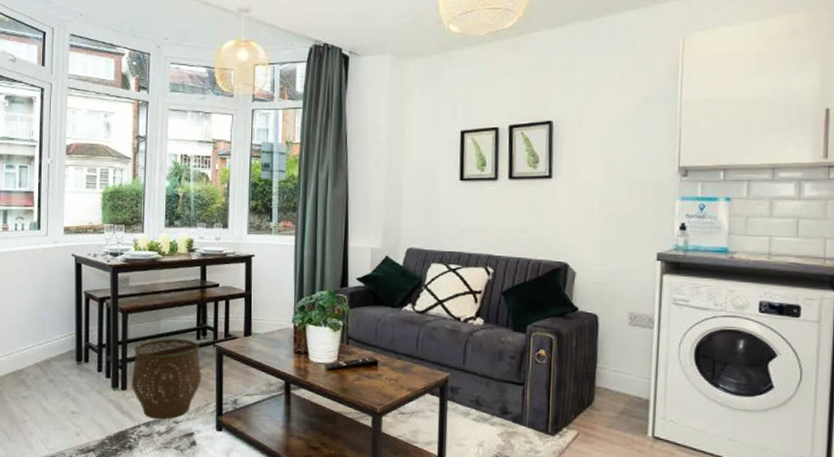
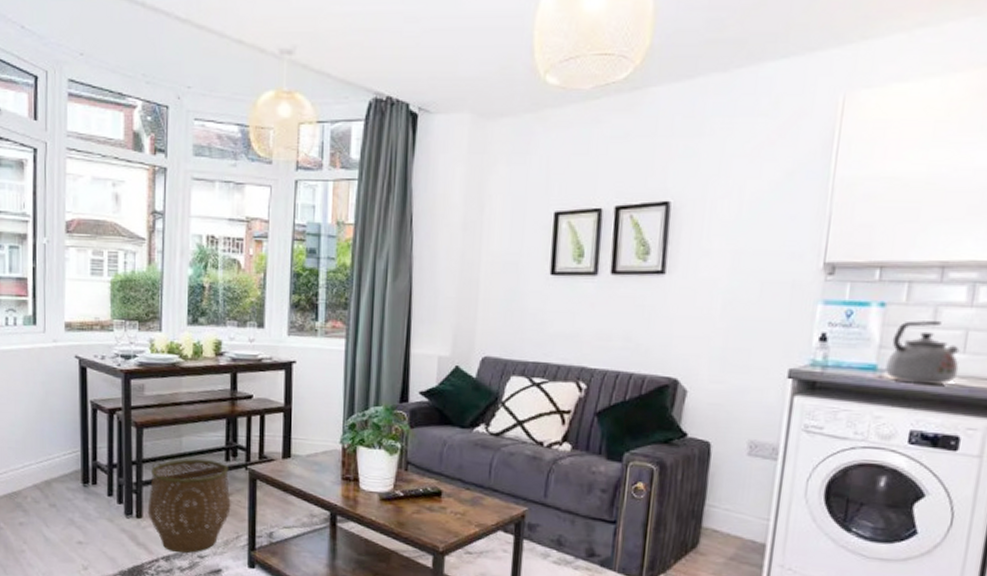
kettle: none [735,212,794,263] -> present [885,321,960,385]

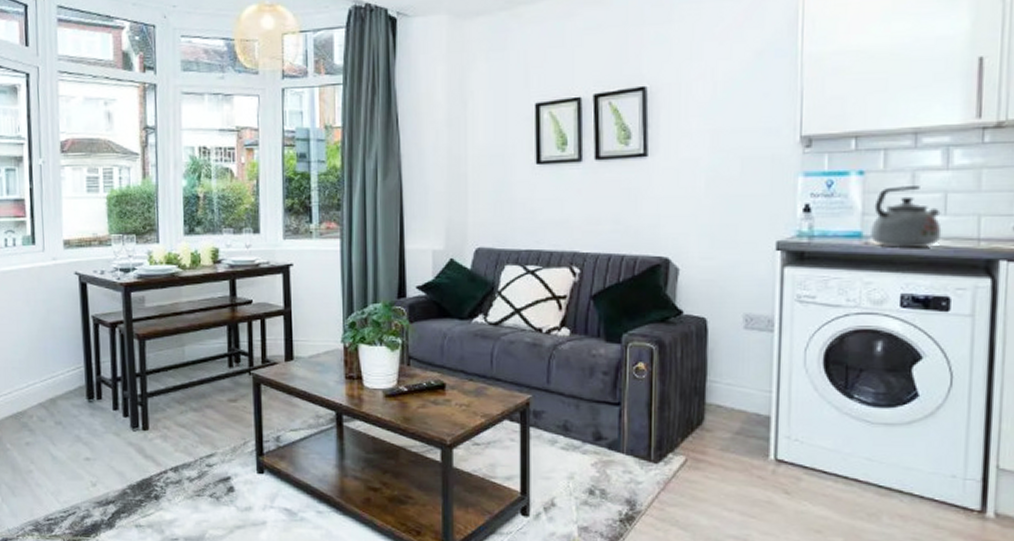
basket: present [147,459,231,553] -> none [153,368,237,462]

